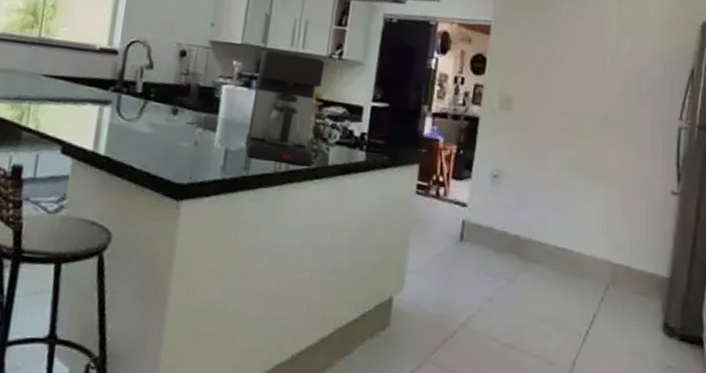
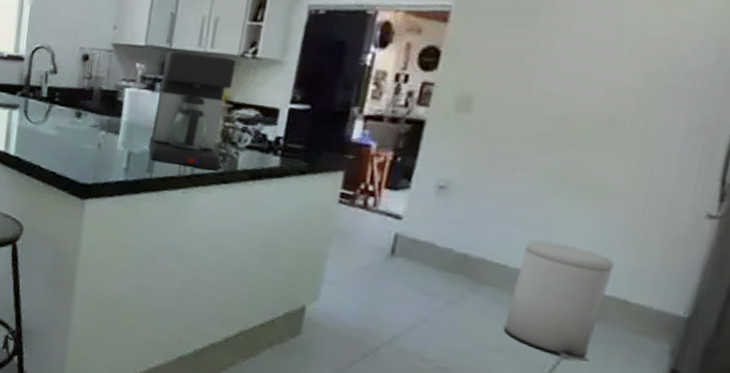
pedal bin: none [549,219,619,324] -> present [503,240,615,362]

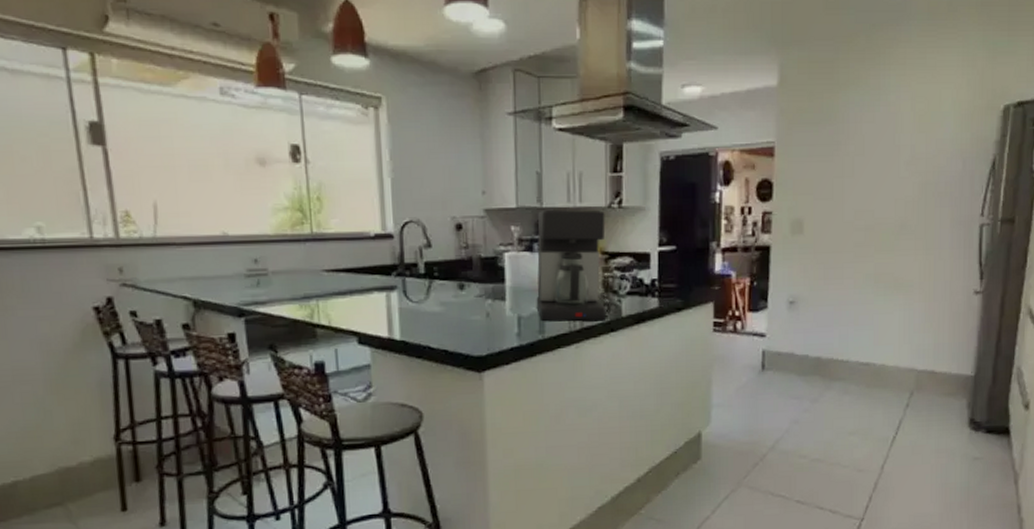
pedal bin: present [503,240,615,362] -> none [855,334,922,428]

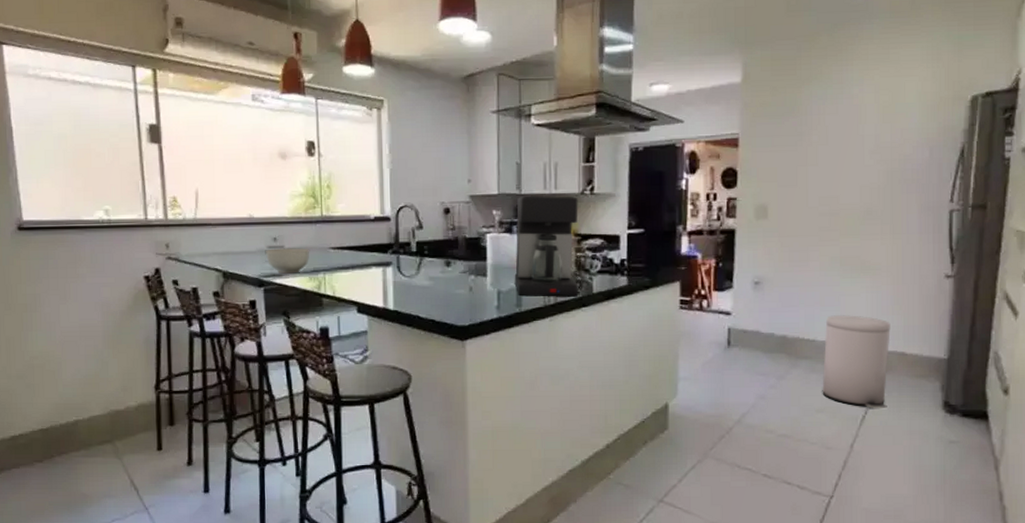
bowl: none [245,271,300,301] -> present [266,248,310,274]
pedal bin: none [855,334,922,428] -> present [822,315,891,408]

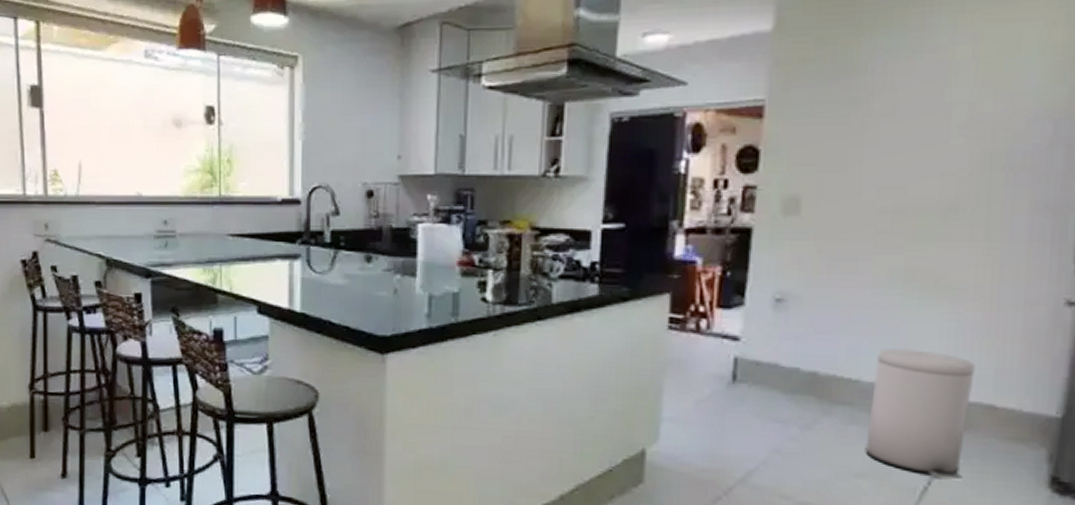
bowl: present [266,248,310,274] -> none [155,233,205,264]
coffee maker: present [514,195,578,297] -> none [450,177,538,307]

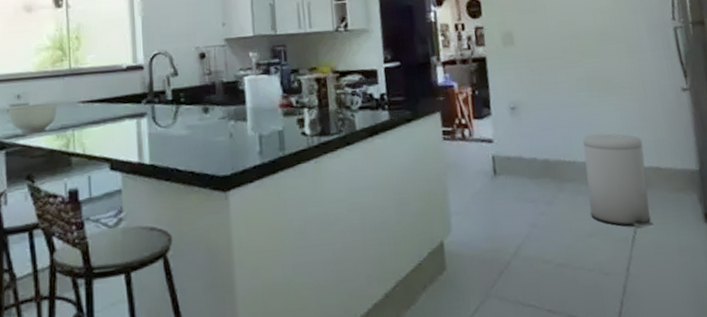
bowl: none [155,233,205,264] -> present [8,104,58,134]

